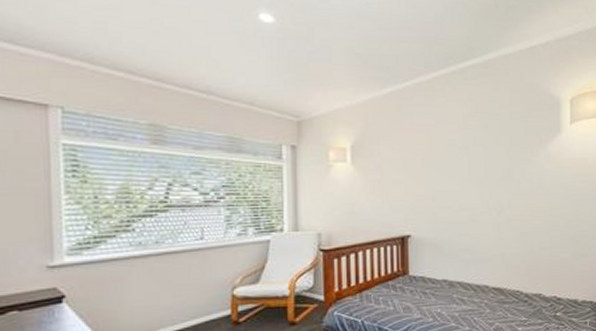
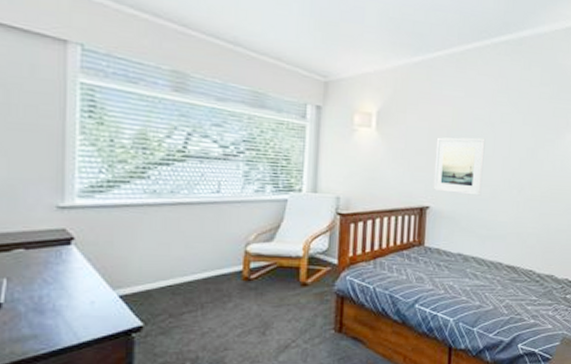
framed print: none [412,163,461,221] -> present [433,137,486,196]

